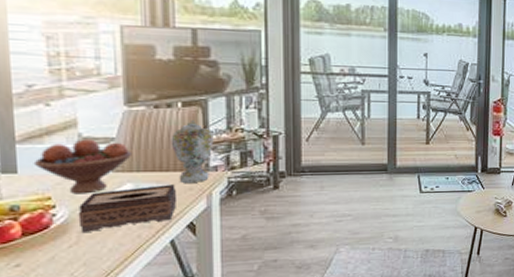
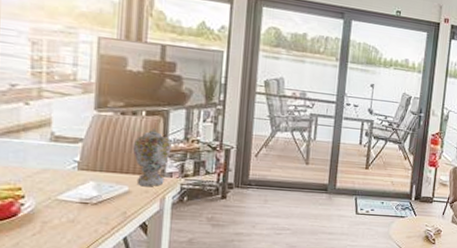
fruit bowl: present [33,139,133,195] -> none [9,137,98,188]
tissue box: present [78,184,178,234] -> none [43,185,134,224]

